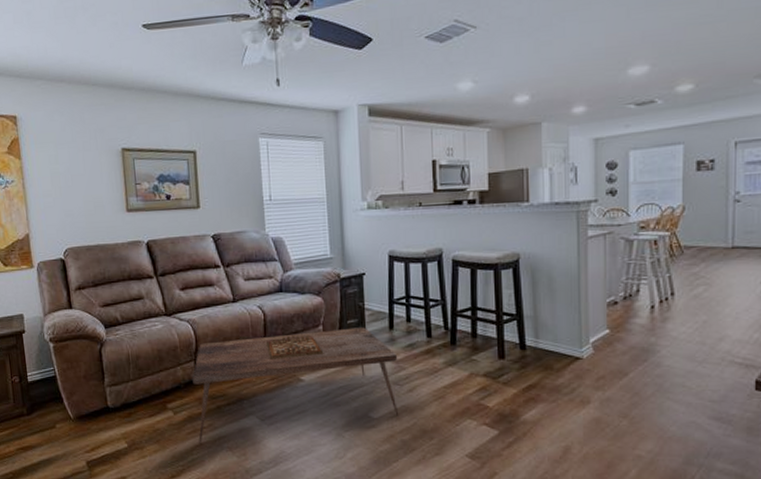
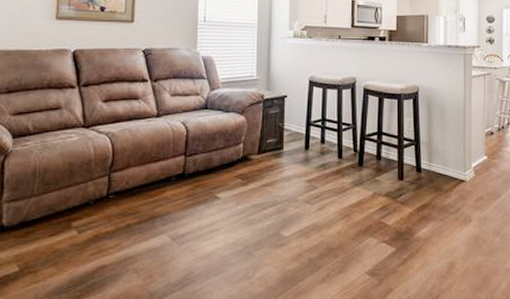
coffee table: present [192,327,399,444] -> none [102,147,311,266]

